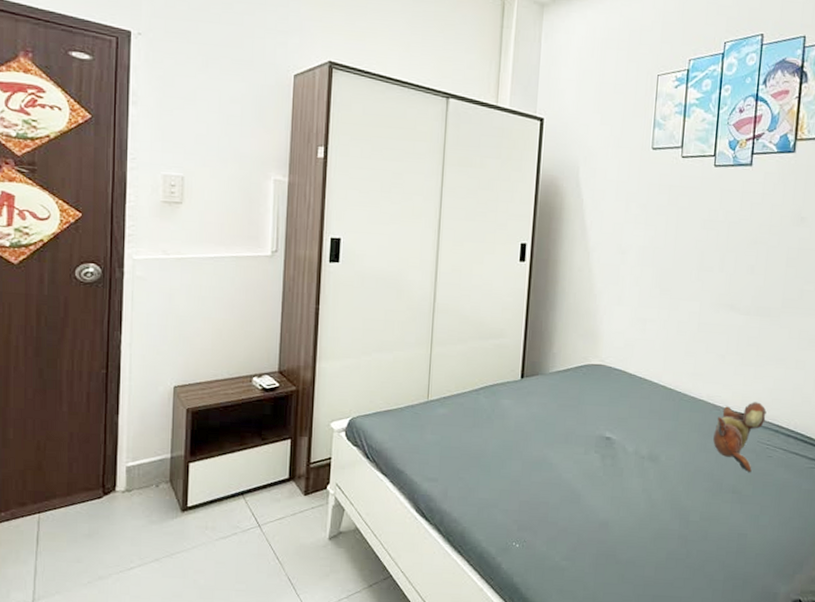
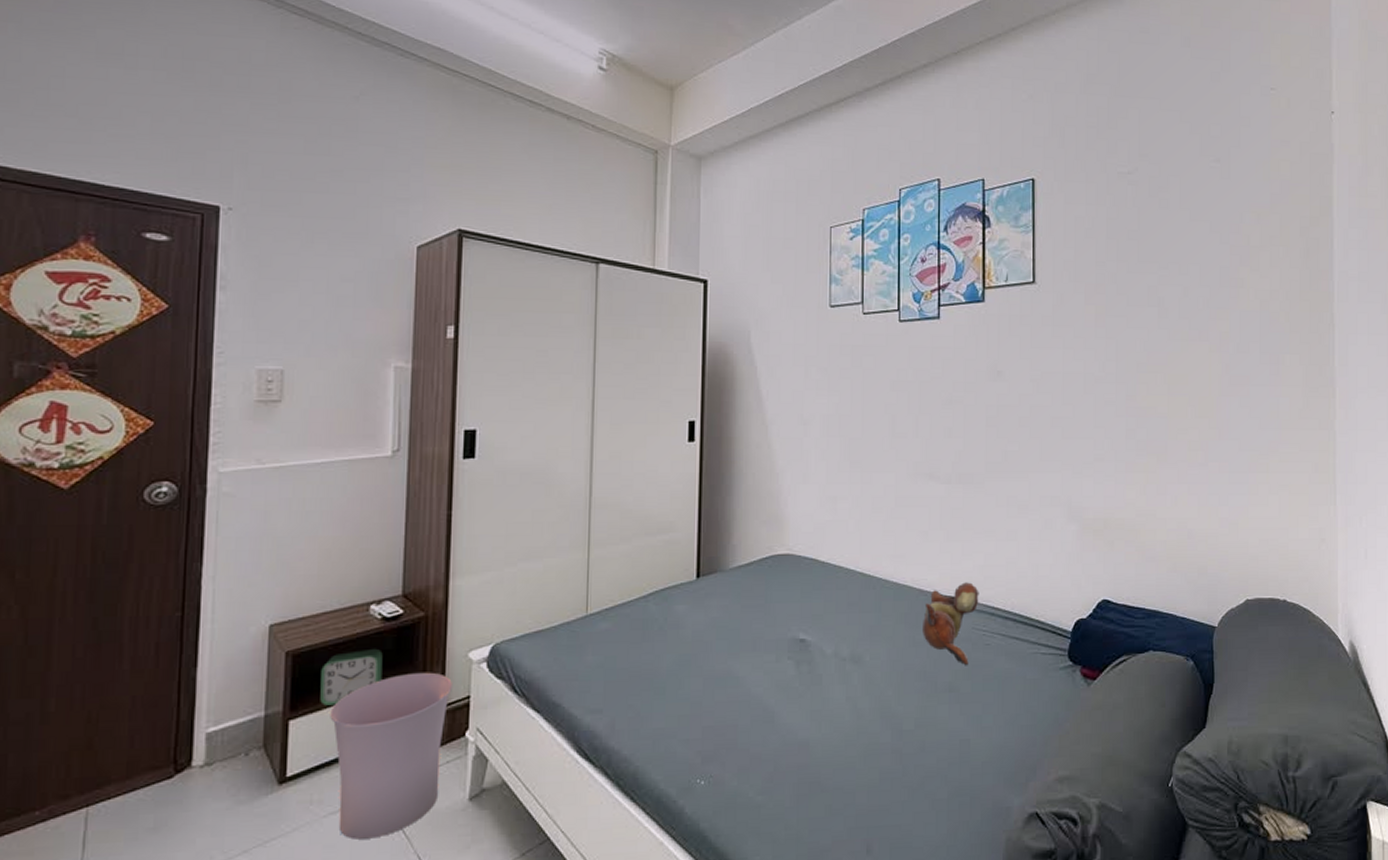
alarm clock: none [213,412,263,455] -> present [320,648,383,706]
waste bin: none [221,435,317,561] -> present [330,672,452,840]

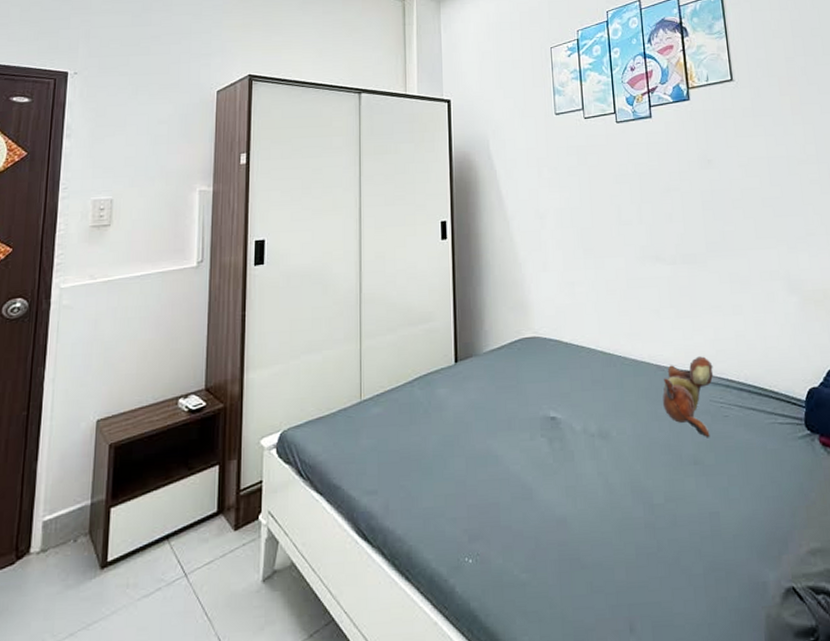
alarm clock: present [320,648,383,706] -> none [136,438,189,493]
waste bin: present [330,672,452,840] -> none [144,459,247,622]

